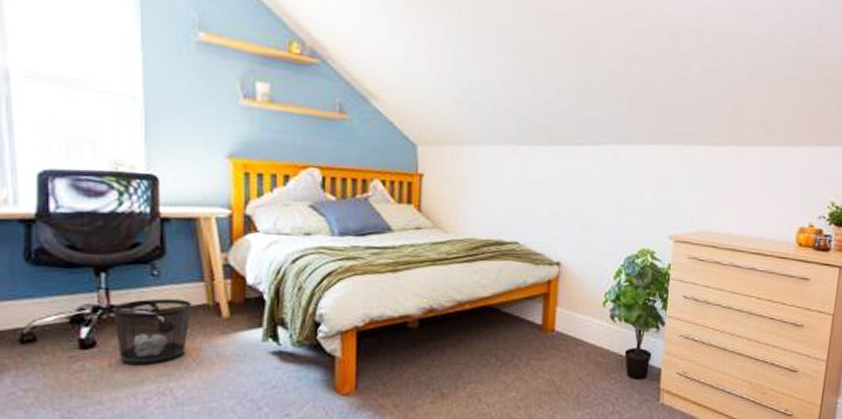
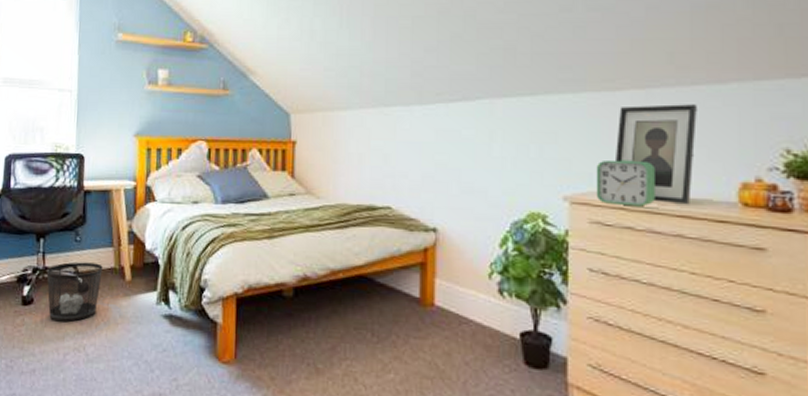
alarm clock: none [694,205,741,245] -> present [596,159,655,207]
picture frame: none [712,160,777,245] -> present [616,104,699,205]

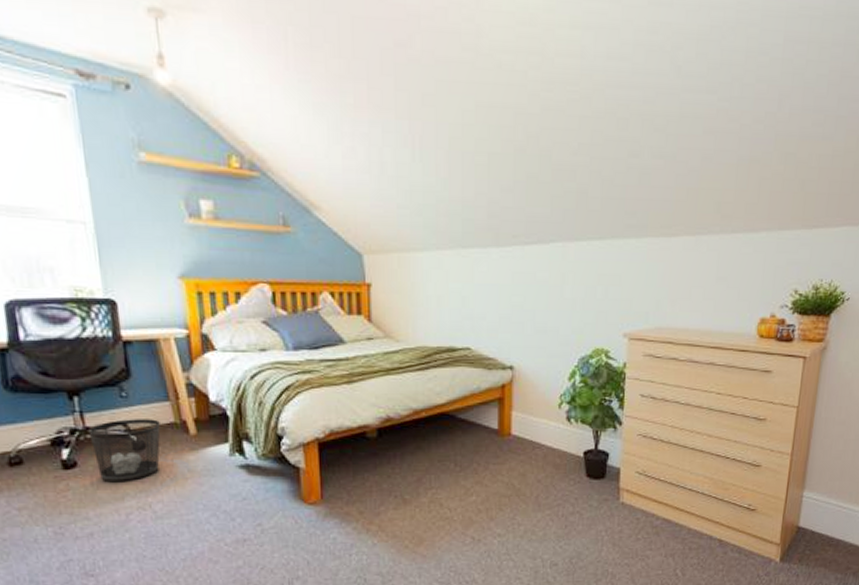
alarm clock: present [596,159,655,207] -> none [650,300,698,341]
picture frame: present [616,104,699,205] -> none [668,250,735,338]

